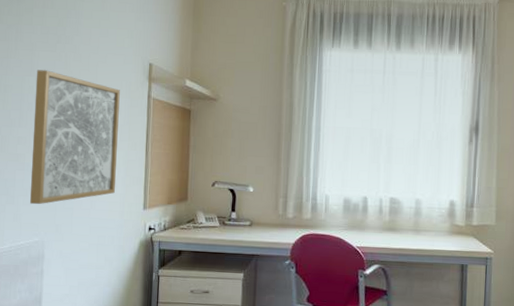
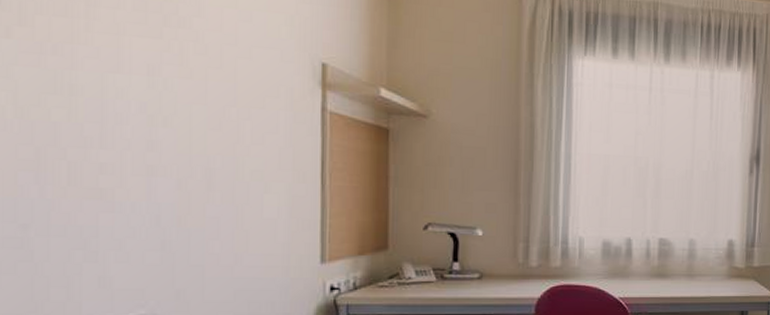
wall art: present [30,70,120,205] -> none [126,64,276,262]

